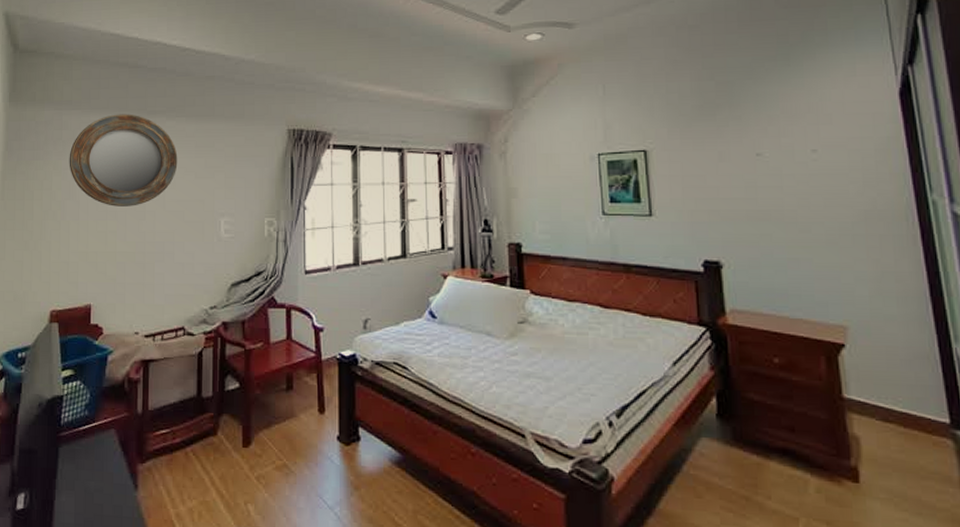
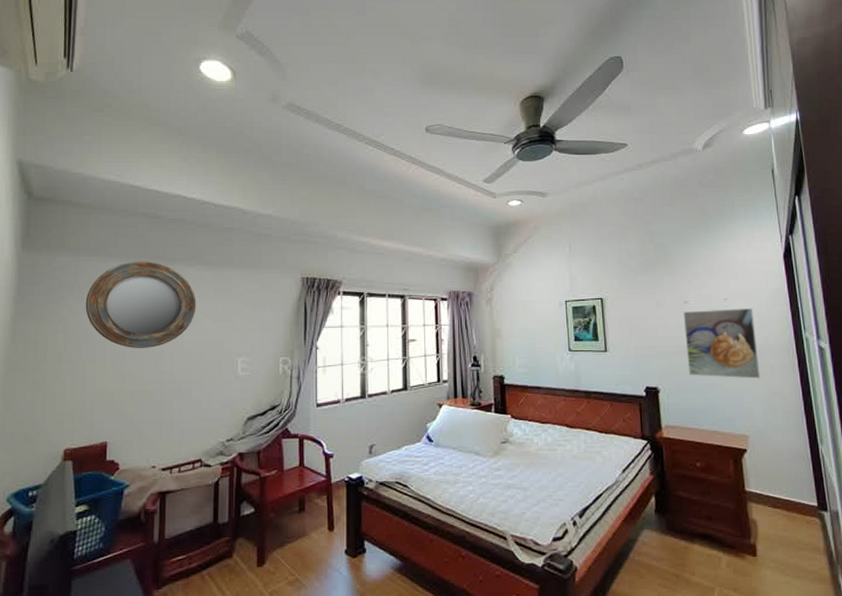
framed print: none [755,162,865,254] -> present [683,308,760,379]

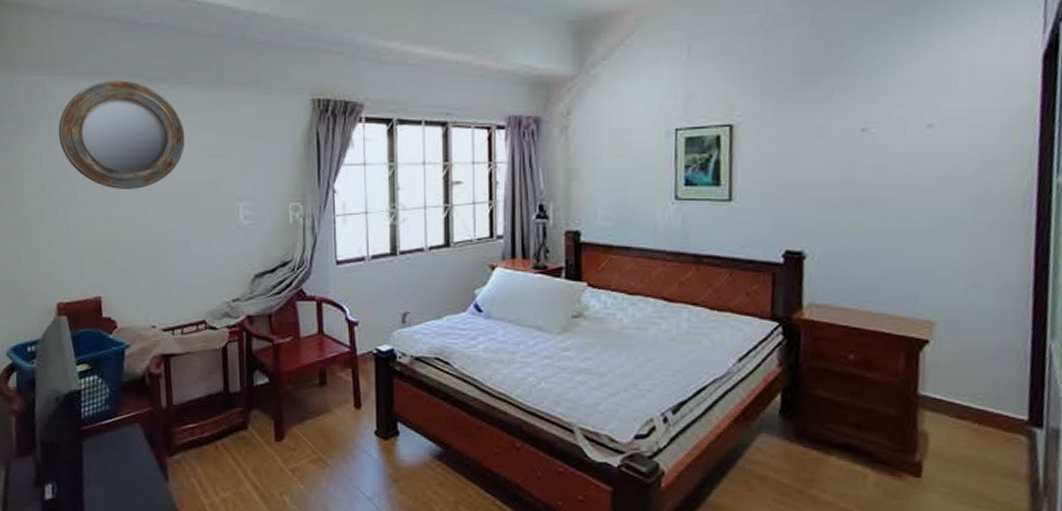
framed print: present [683,308,760,379] -> none [853,139,975,244]

